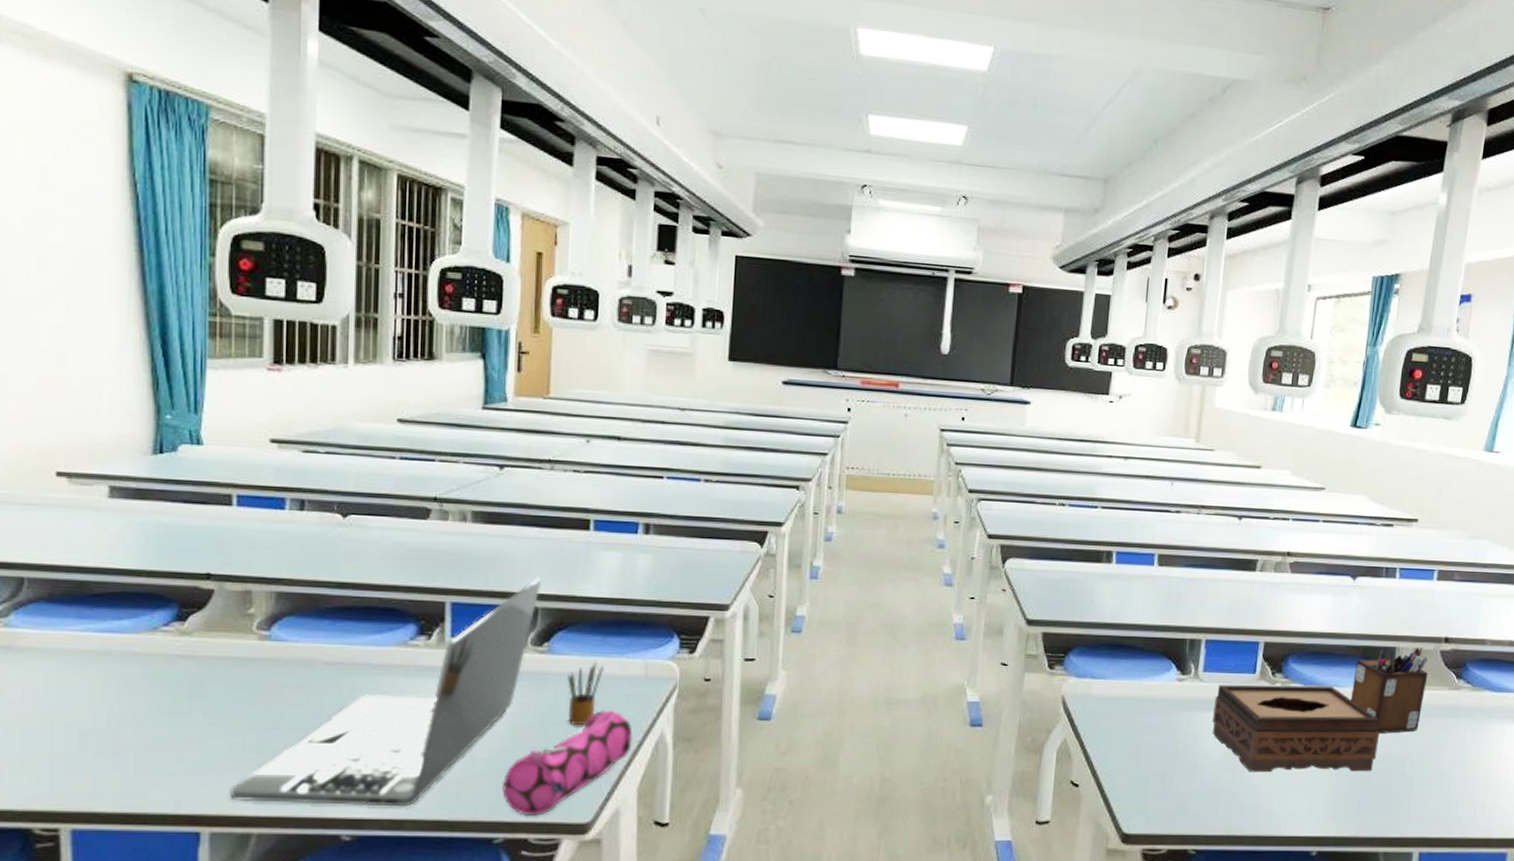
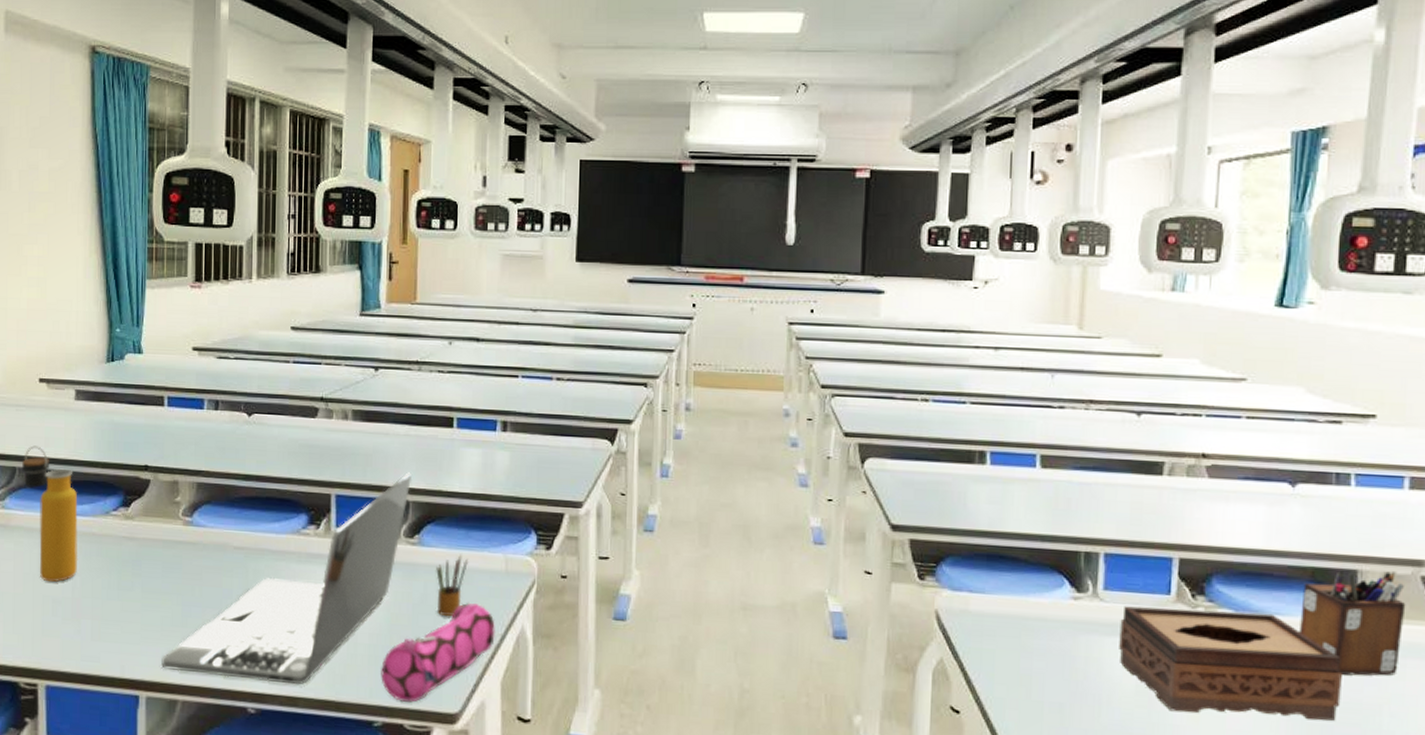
water bottle: none [31,551,115,711] -> present [21,445,78,583]

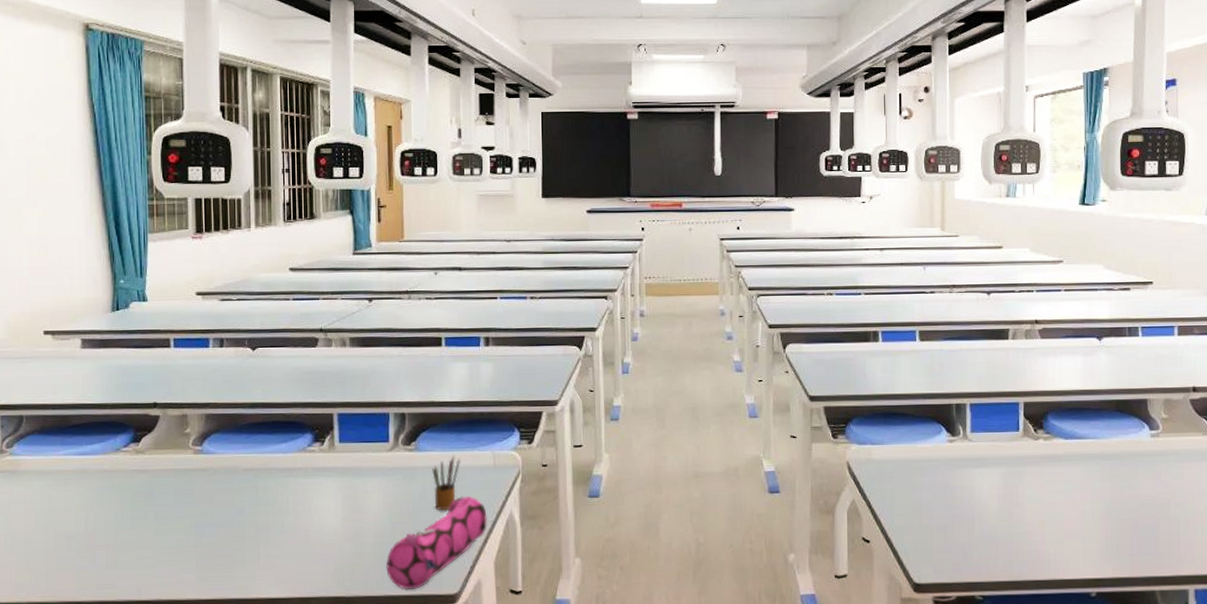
water bottle: present [21,445,78,583] -> none [28,394,90,520]
laptop: present [161,472,413,685] -> none [177,388,407,588]
tissue box: present [1119,606,1342,721] -> none [984,438,1142,522]
desk organizer: present [1300,568,1406,676] -> none [1110,398,1181,479]

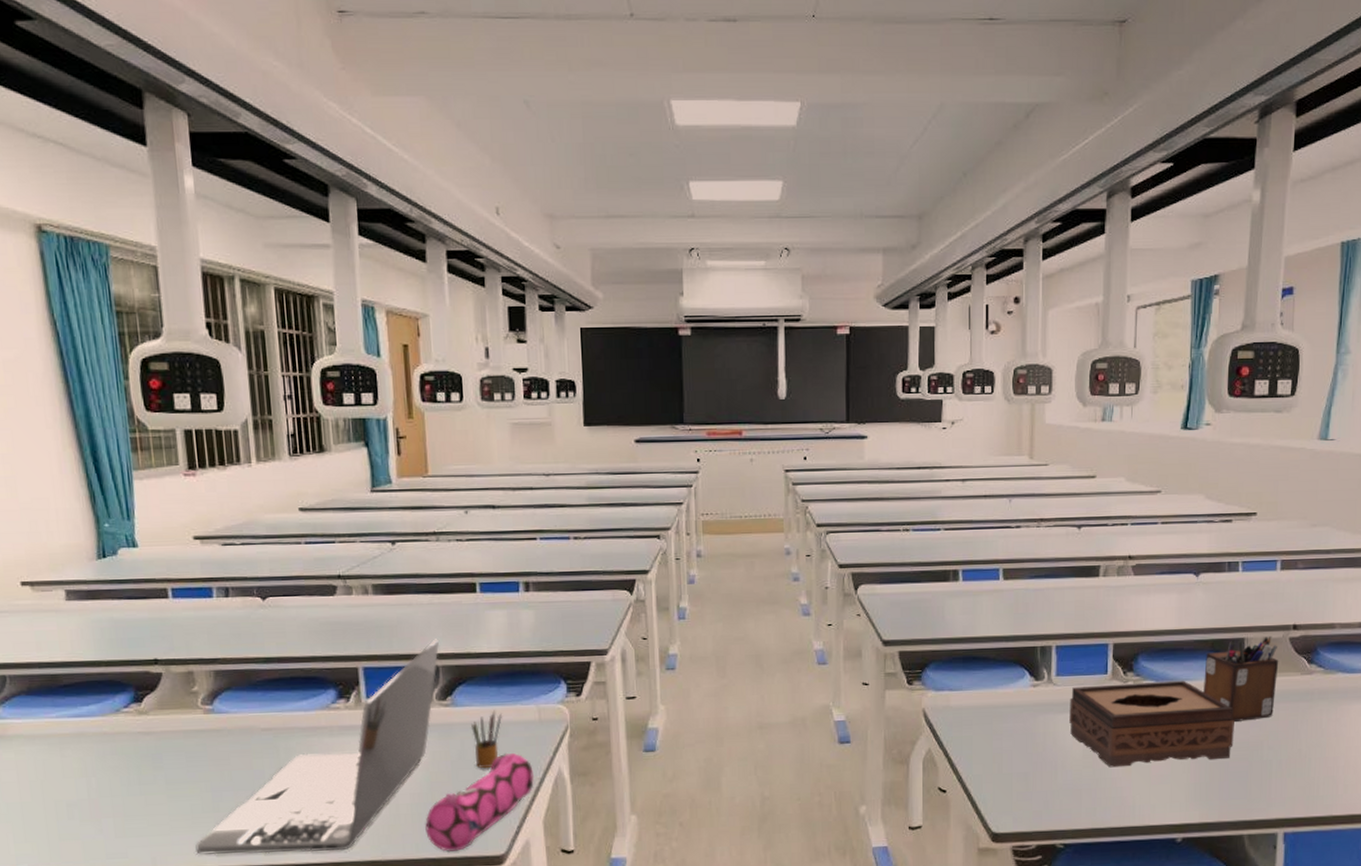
laptop: none [177,388,407,588] -> present [195,639,440,855]
tissue box: none [984,438,1142,522] -> present [1069,680,1234,768]
desk organizer: none [1110,398,1181,479] -> present [1203,636,1279,722]

